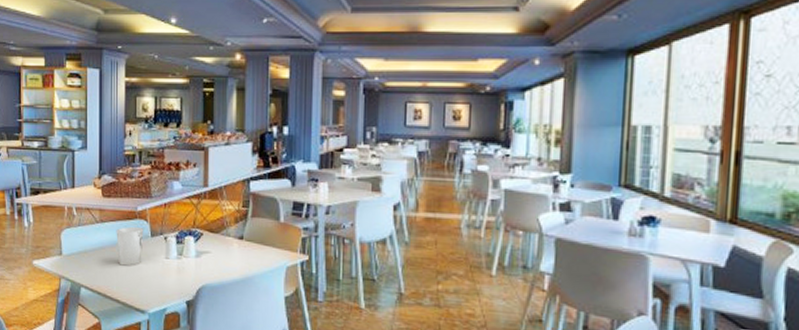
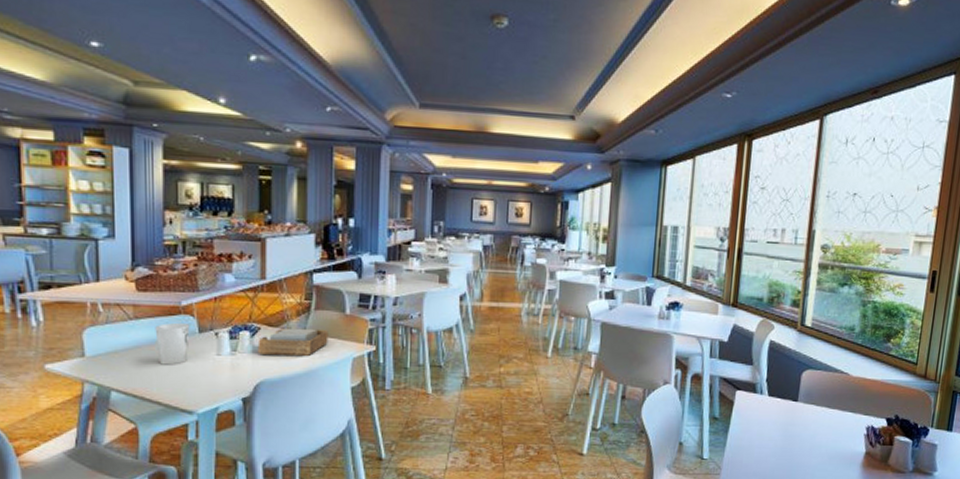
napkin holder: none [200,234,264,263] -> present [257,328,329,356]

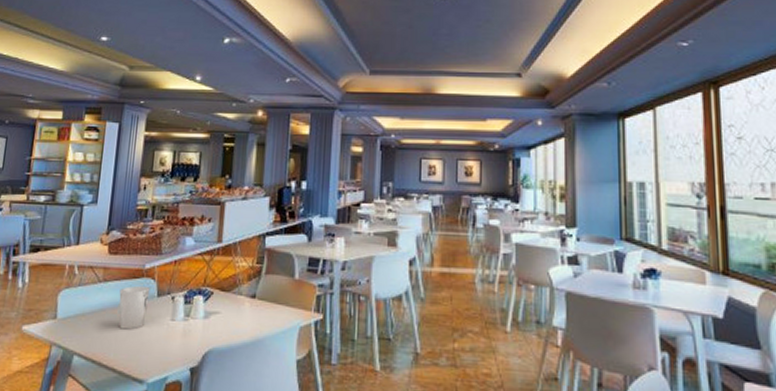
napkin holder: present [257,328,329,356] -> none [209,293,277,323]

